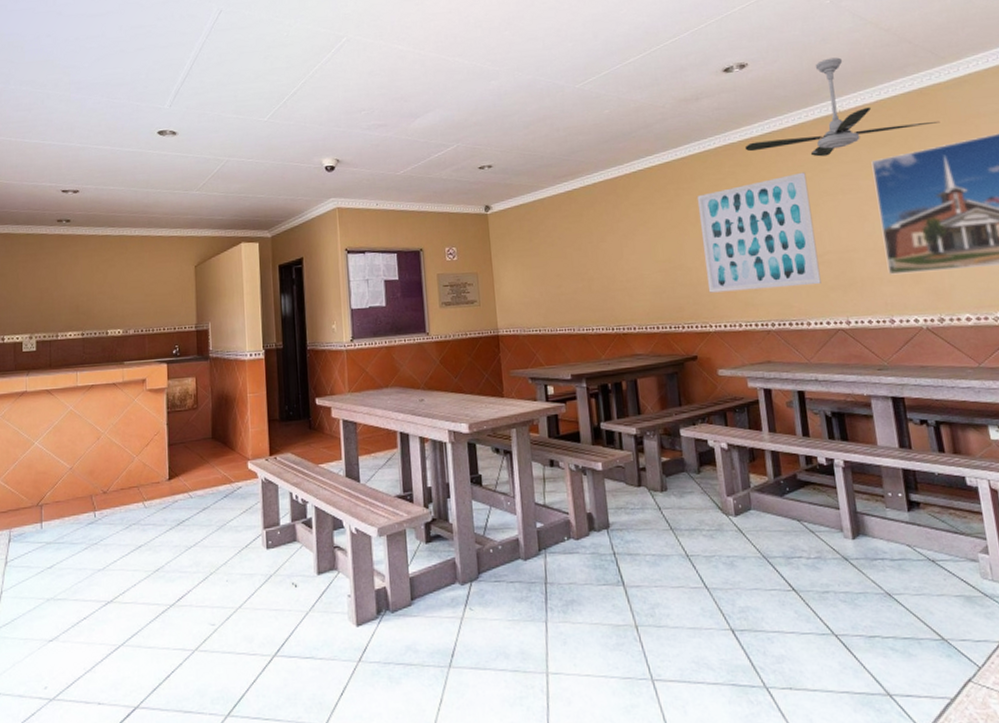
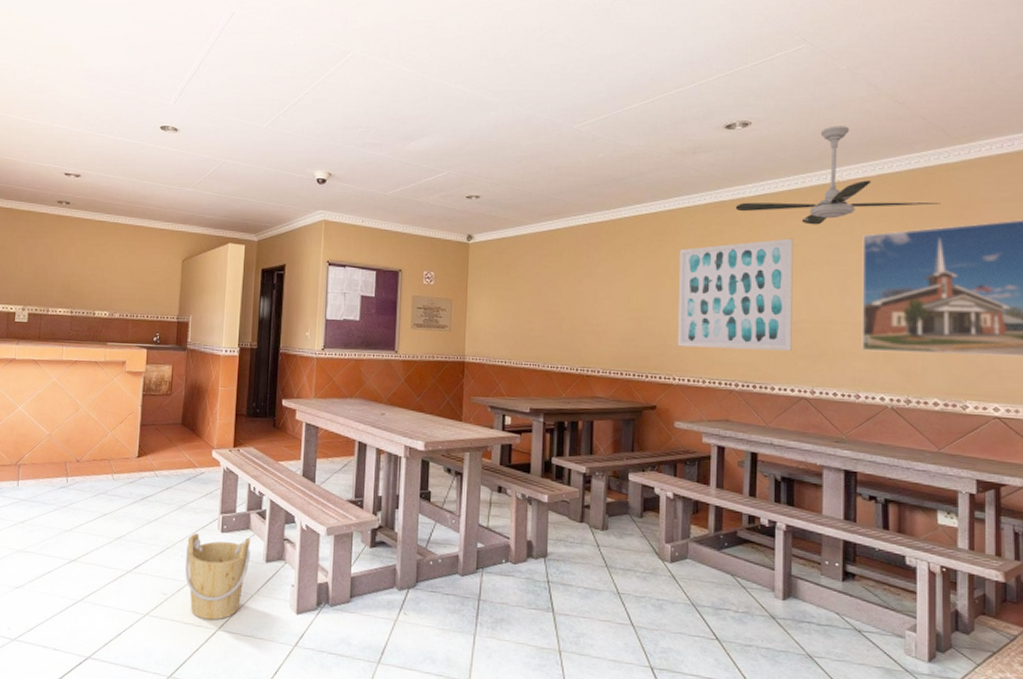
bucket: none [230,550,300,646] -> present [184,533,251,620]

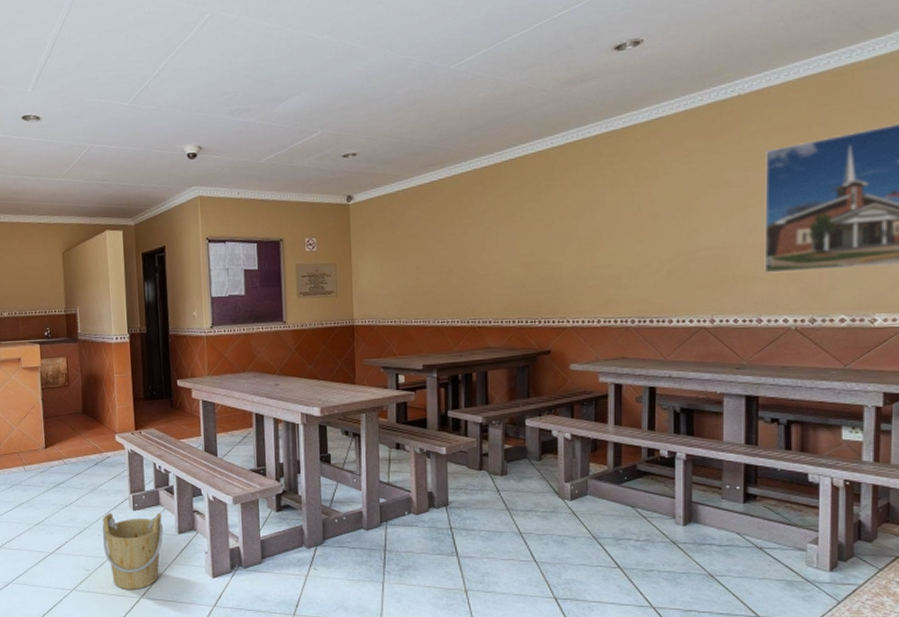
wall art: present [677,238,793,352] -> none [569,162,691,288]
ceiling fan: present [735,126,941,225] -> none [627,32,852,146]

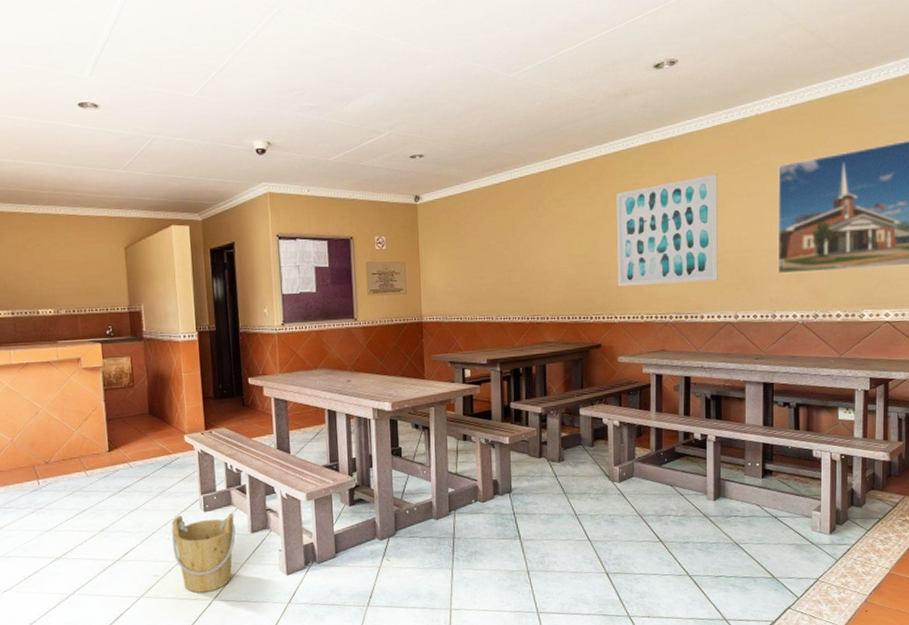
wall art: none [569,162,691,288] -> present [616,173,718,287]

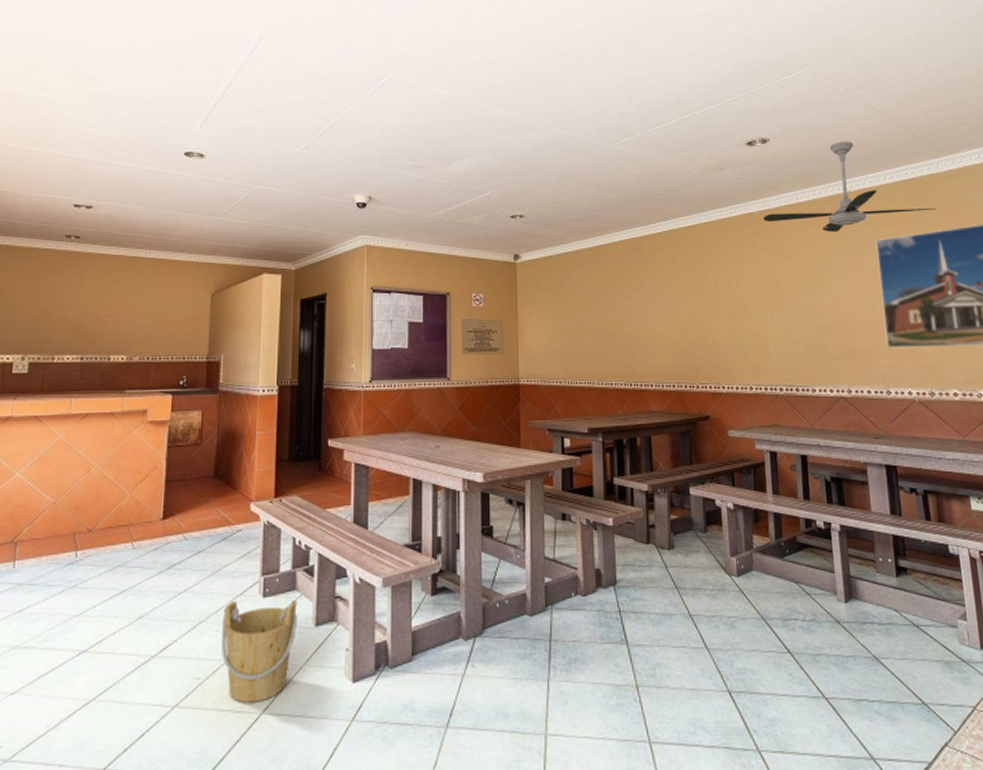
wall art: present [616,173,718,287] -> none [716,245,827,355]
ceiling fan: none [665,58,845,159] -> present [763,141,937,232]

